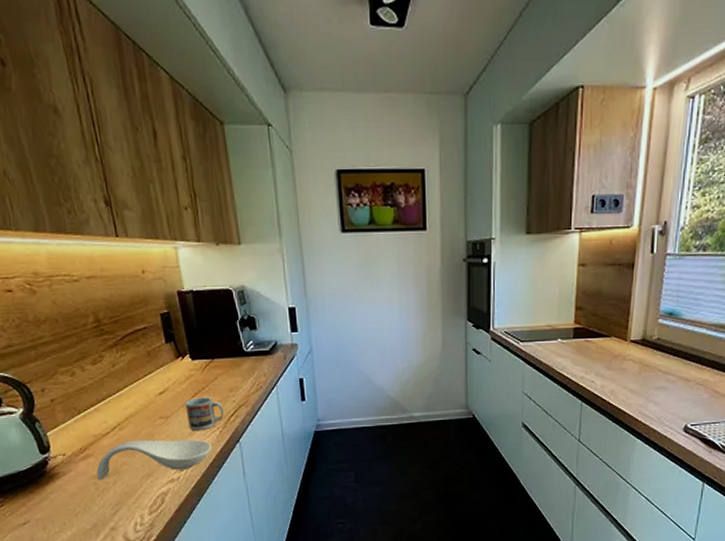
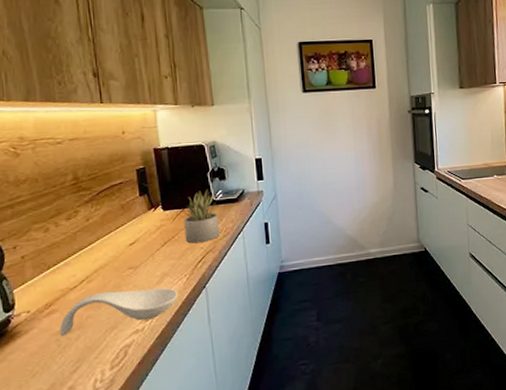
cup: present [185,397,224,430] -> none [154,245,192,279]
succulent plant: none [211,339,252,396] -> present [182,189,220,244]

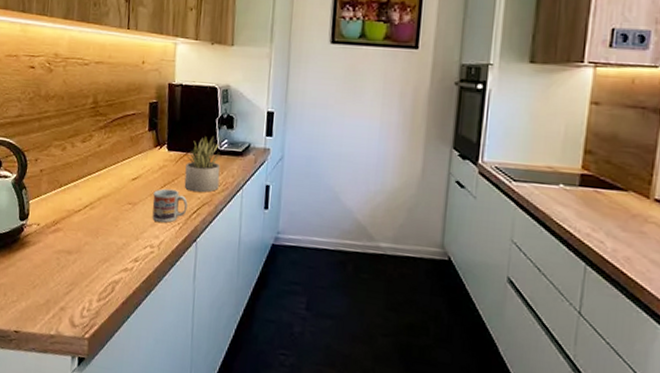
spoon rest: present [60,288,179,336] -> none [61,221,170,261]
cup: none [154,245,192,279] -> present [152,188,188,223]

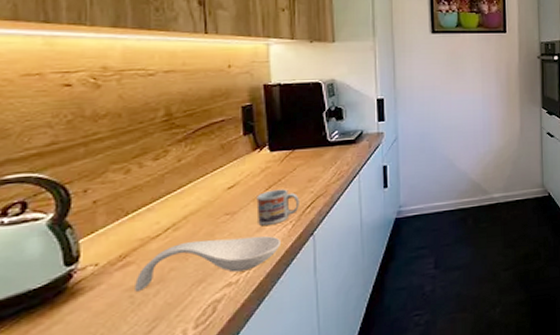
spoon rest: none [61,221,170,261] -> present [135,236,282,291]
succulent plant: present [184,136,221,193] -> none [292,129,333,188]

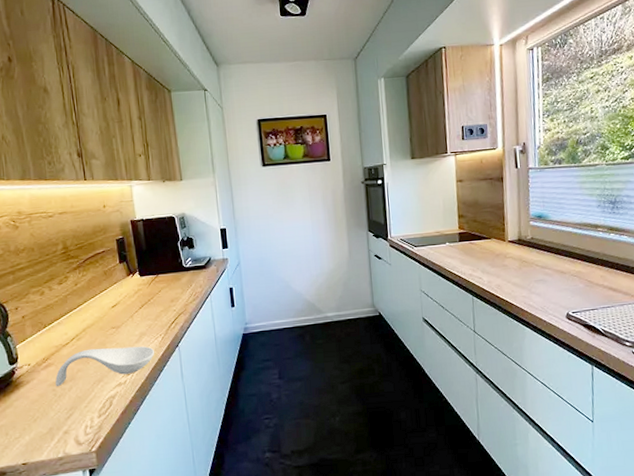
cup: present [256,189,299,225] -> none [133,307,166,338]

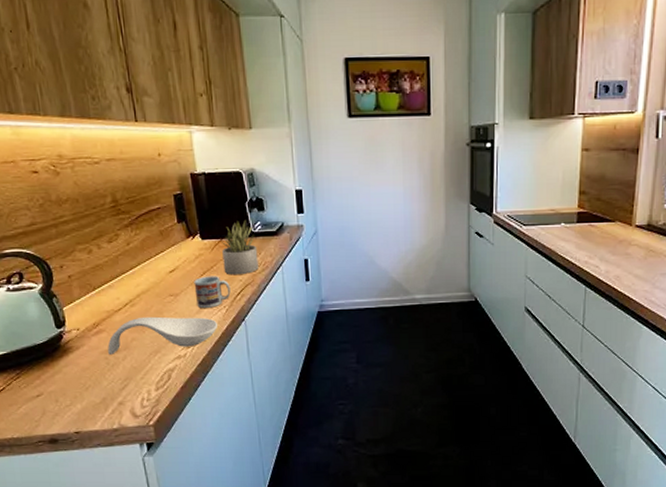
cup: none [133,307,166,338] -> present [194,276,231,308]
succulent plant: none [156,257,190,307] -> present [220,219,259,275]

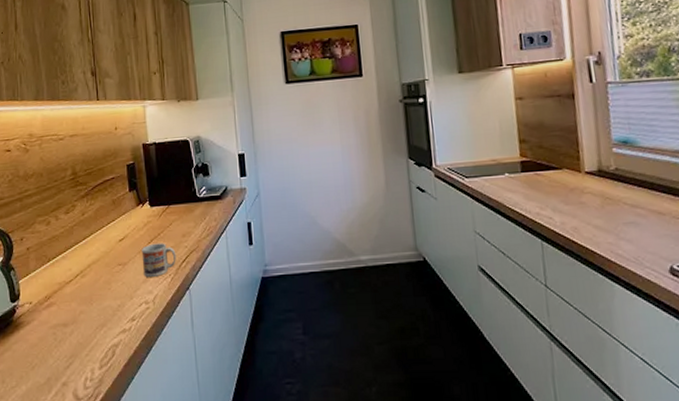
spoon rest: present [108,316,219,354] -> none [57,287,164,329]
succulent plant: present [220,219,259,275] -> none [168,185,203,242]

